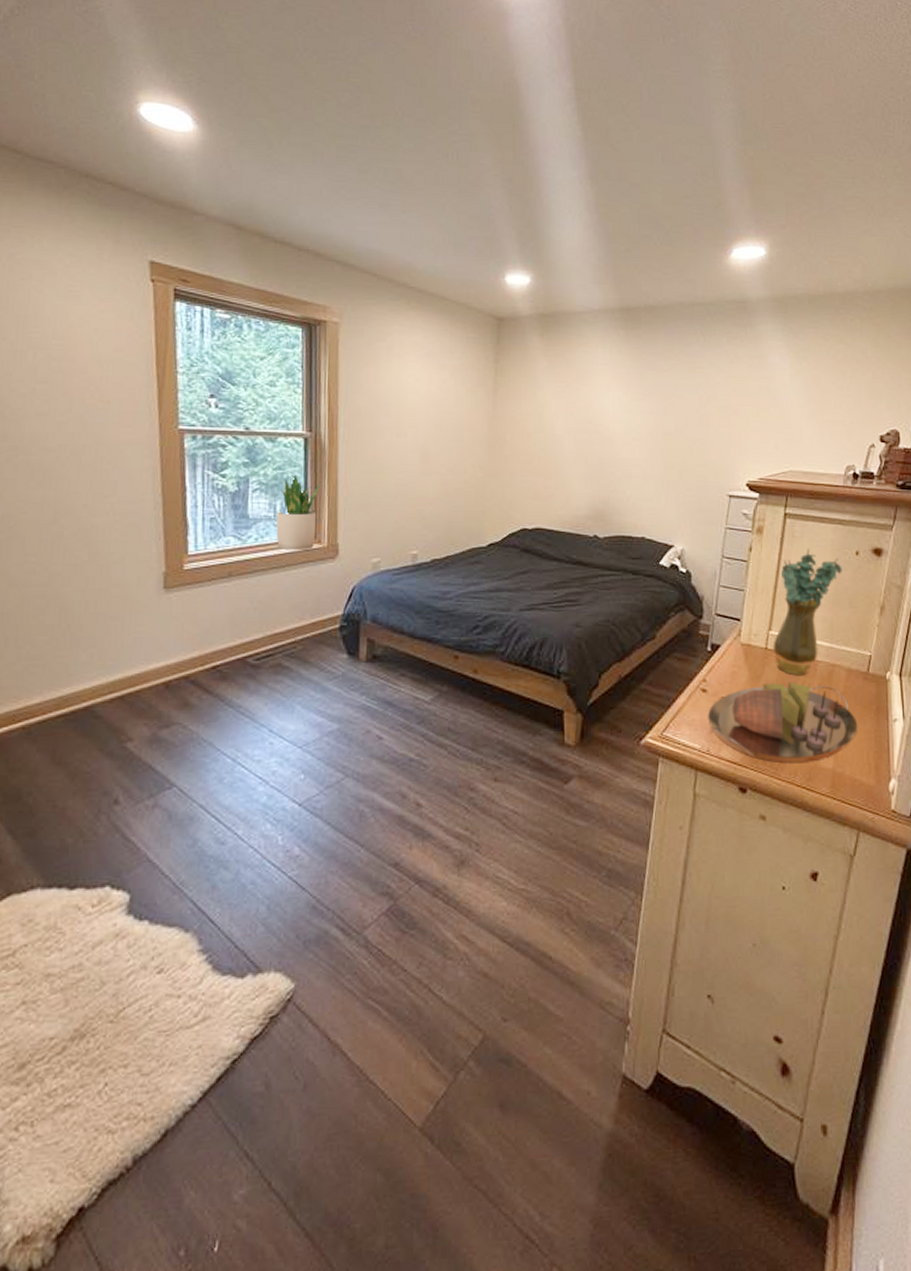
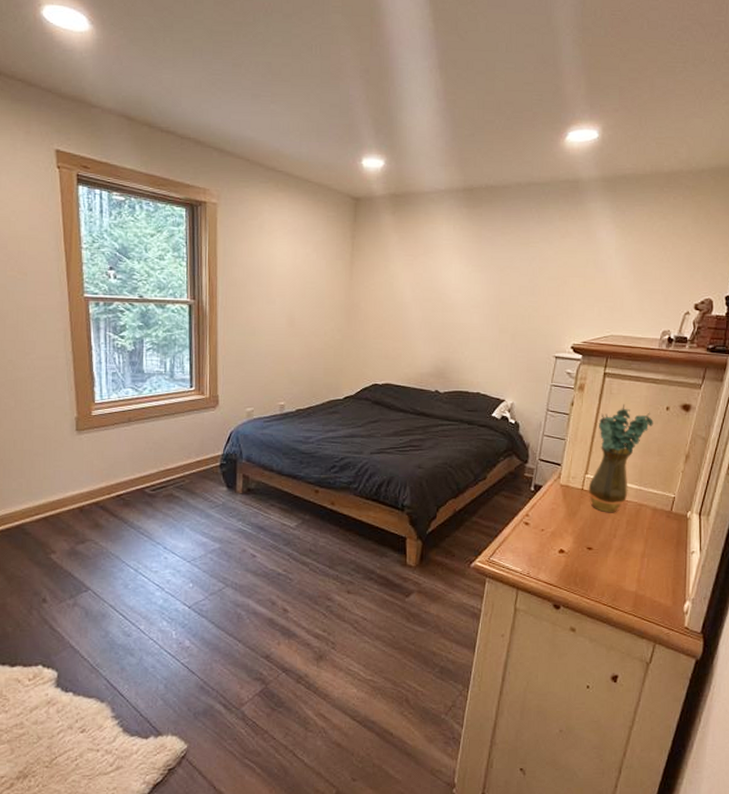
planter: present [276,474,321,551] -> none [166,336,203,401]
serving tray: present [708,682,858,764] -> none [529,518,660,586]

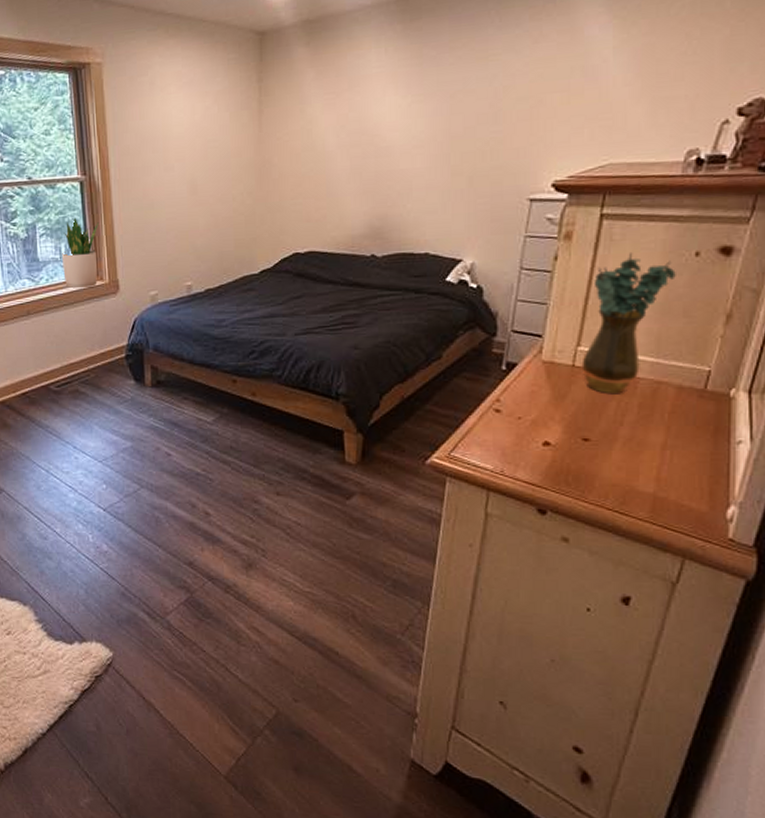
planter: none [166,336,203,401] -> present [62,217,99,289]

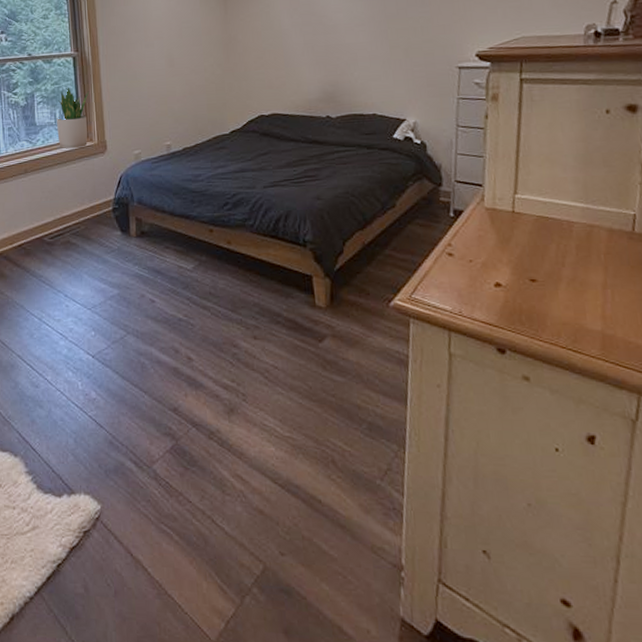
vase: present [581,253,676,395] -> none [520,111,592,238]

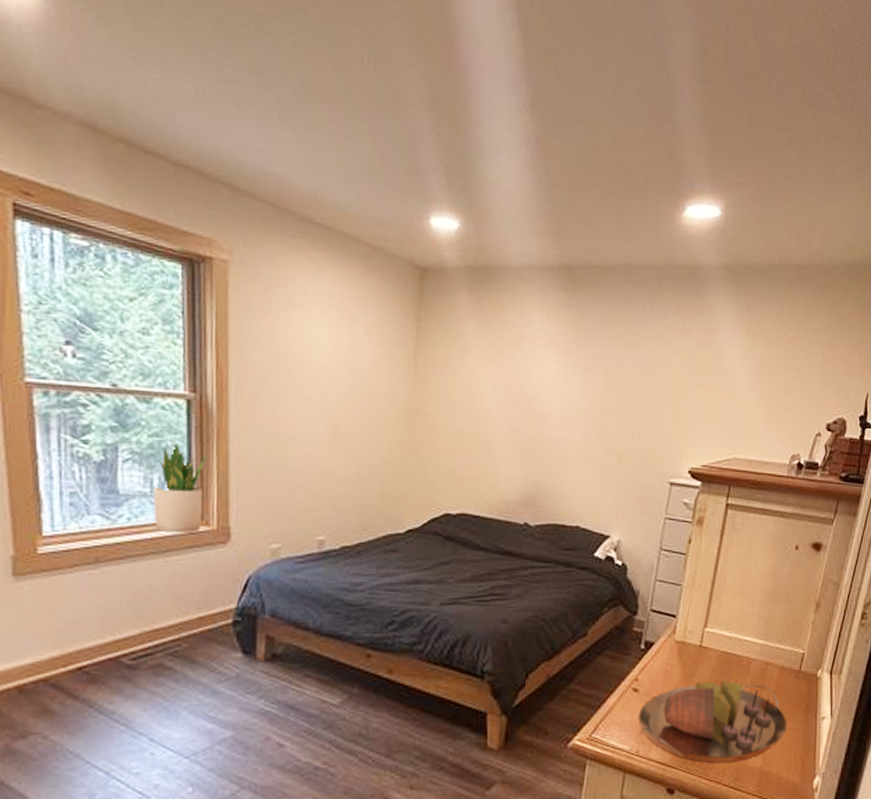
serving tray: none [457,244,628,325] -> present [639,680,787,764]

